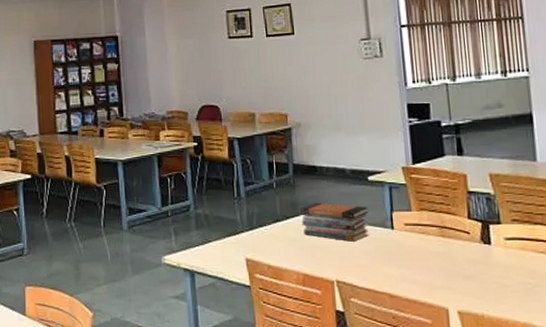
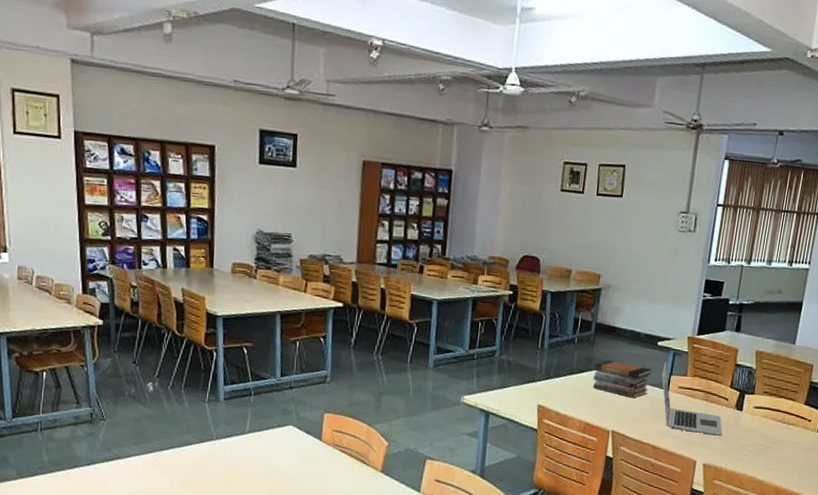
laptop: none [380,198,473,276] -> present [661,362,723,436]

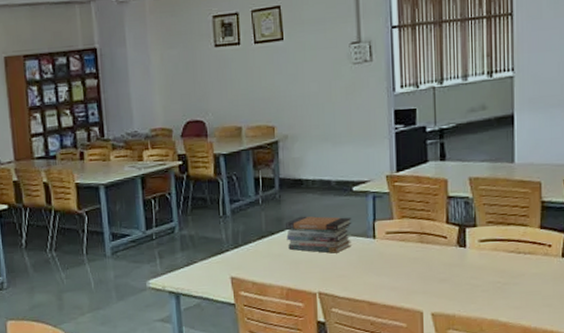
laptop: present [661,362,723,436] -> none [364,208,448,280]

